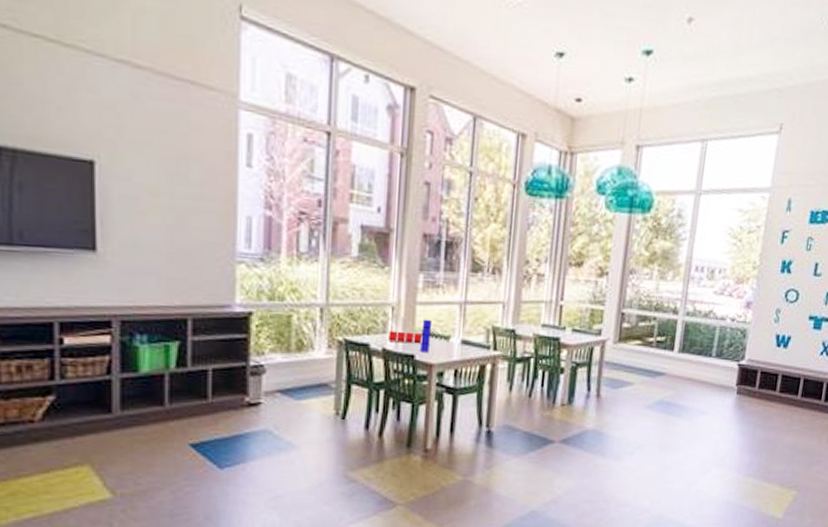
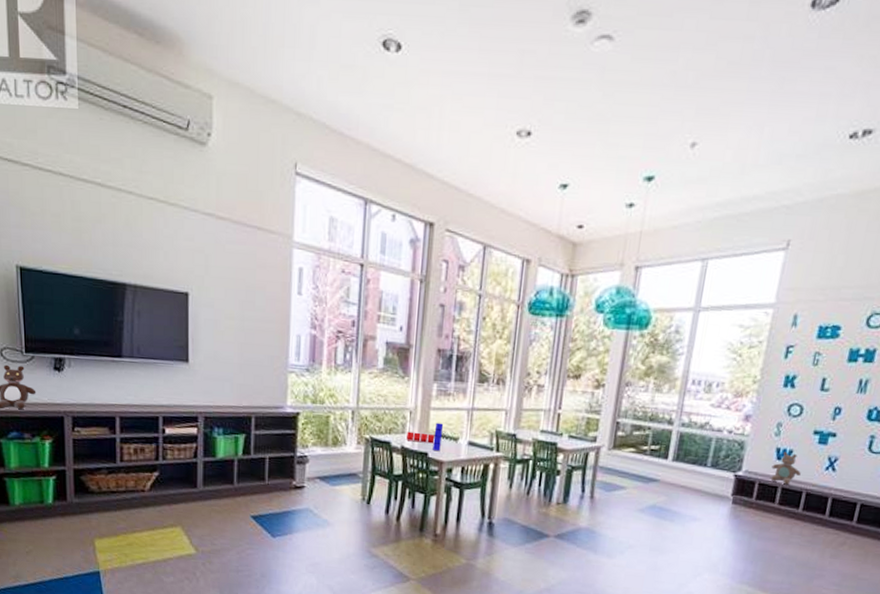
teddy bear: none [771,337,799,372] -> present [770,451,801,485]

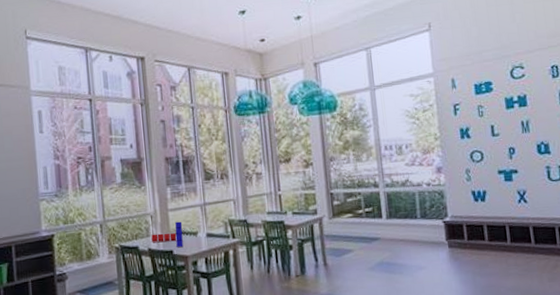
teddy bear: present [770,451,801,485] -> none [472,192,499,222]

